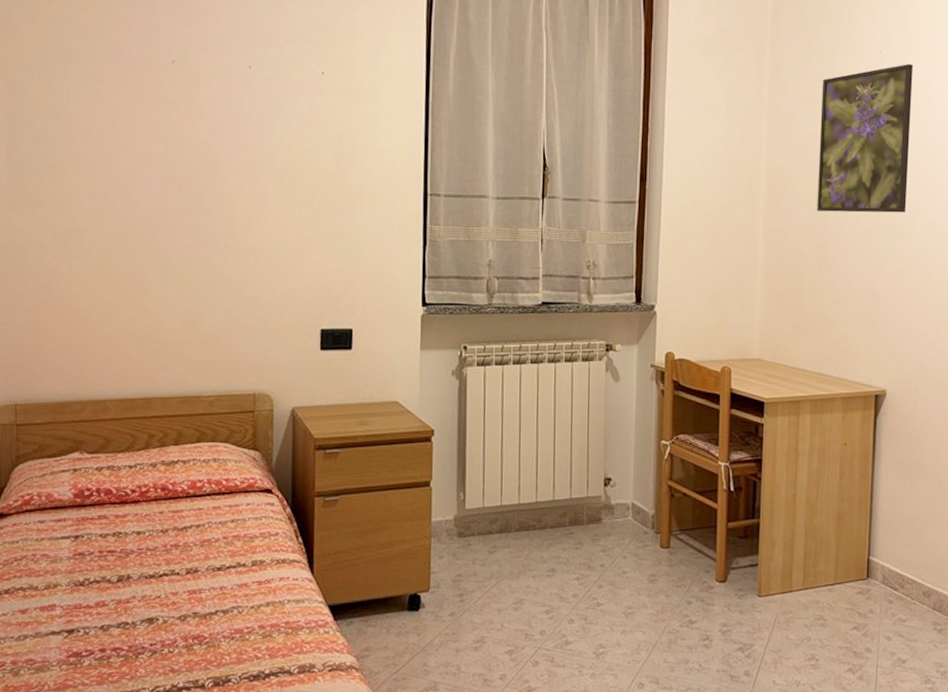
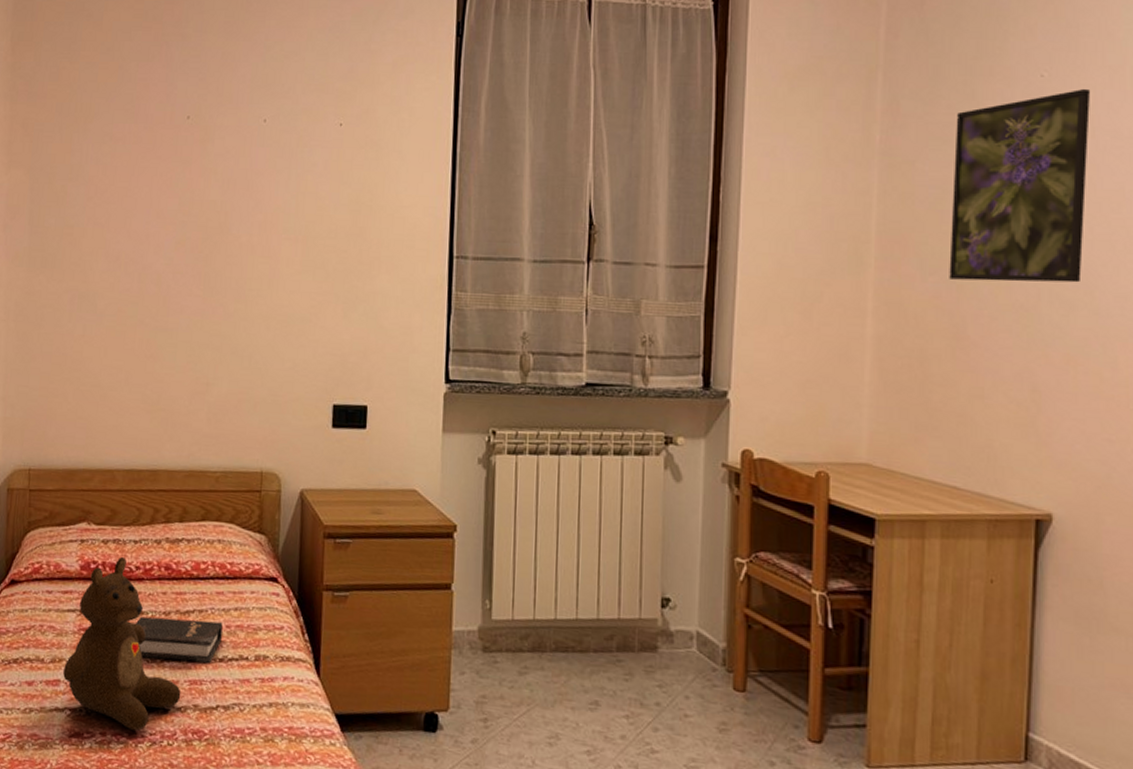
teddy bear: none [59,481,181,643] -> present [63,556,181,731]
hardback book: none [133,534,220,574] -> present [136,616,223,663]

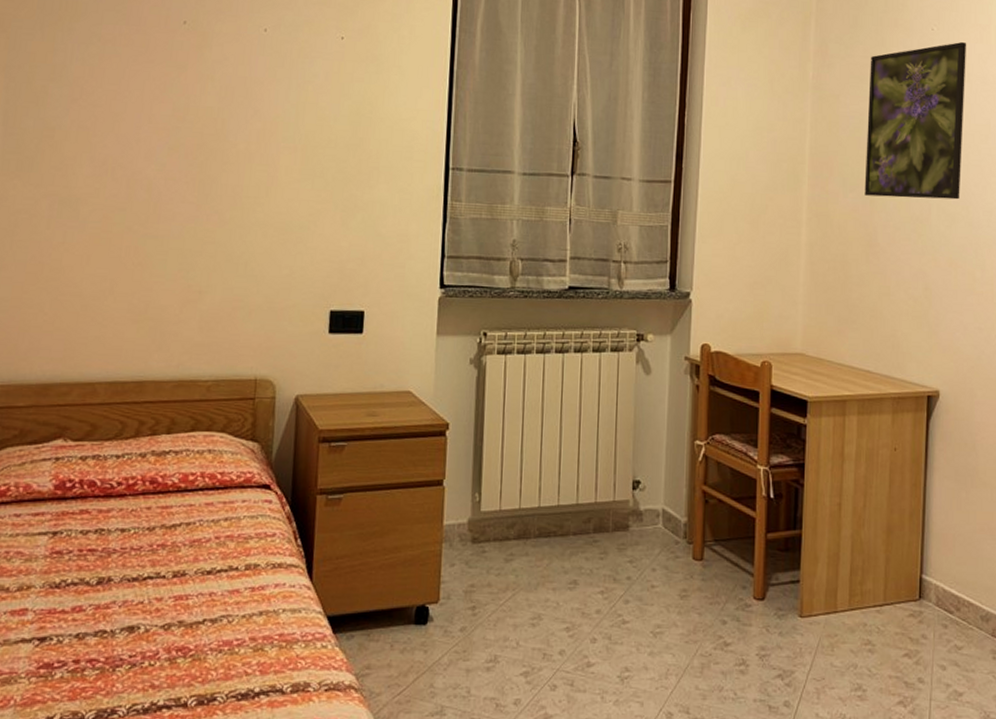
teddy bear: present [63,556,181,731] -> none [31,472,165,654]
hardback book: present [136,616,223,663] -> none [116,533,212,577]

